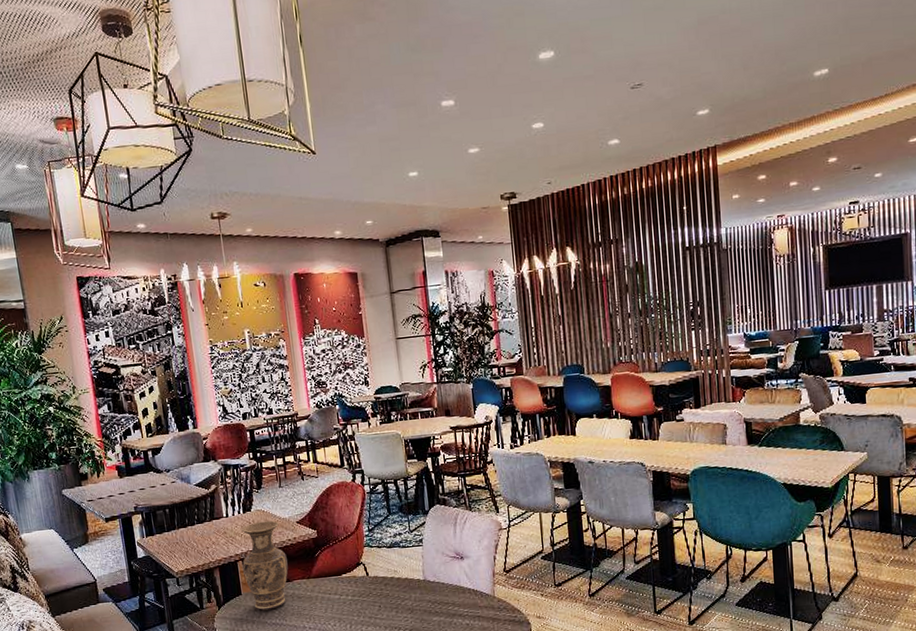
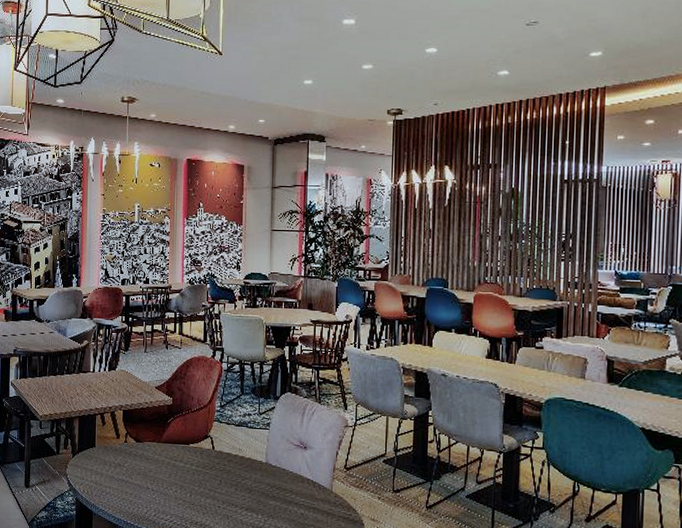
vase: present [241,520,288,611] -> none [100,381,142,466]

